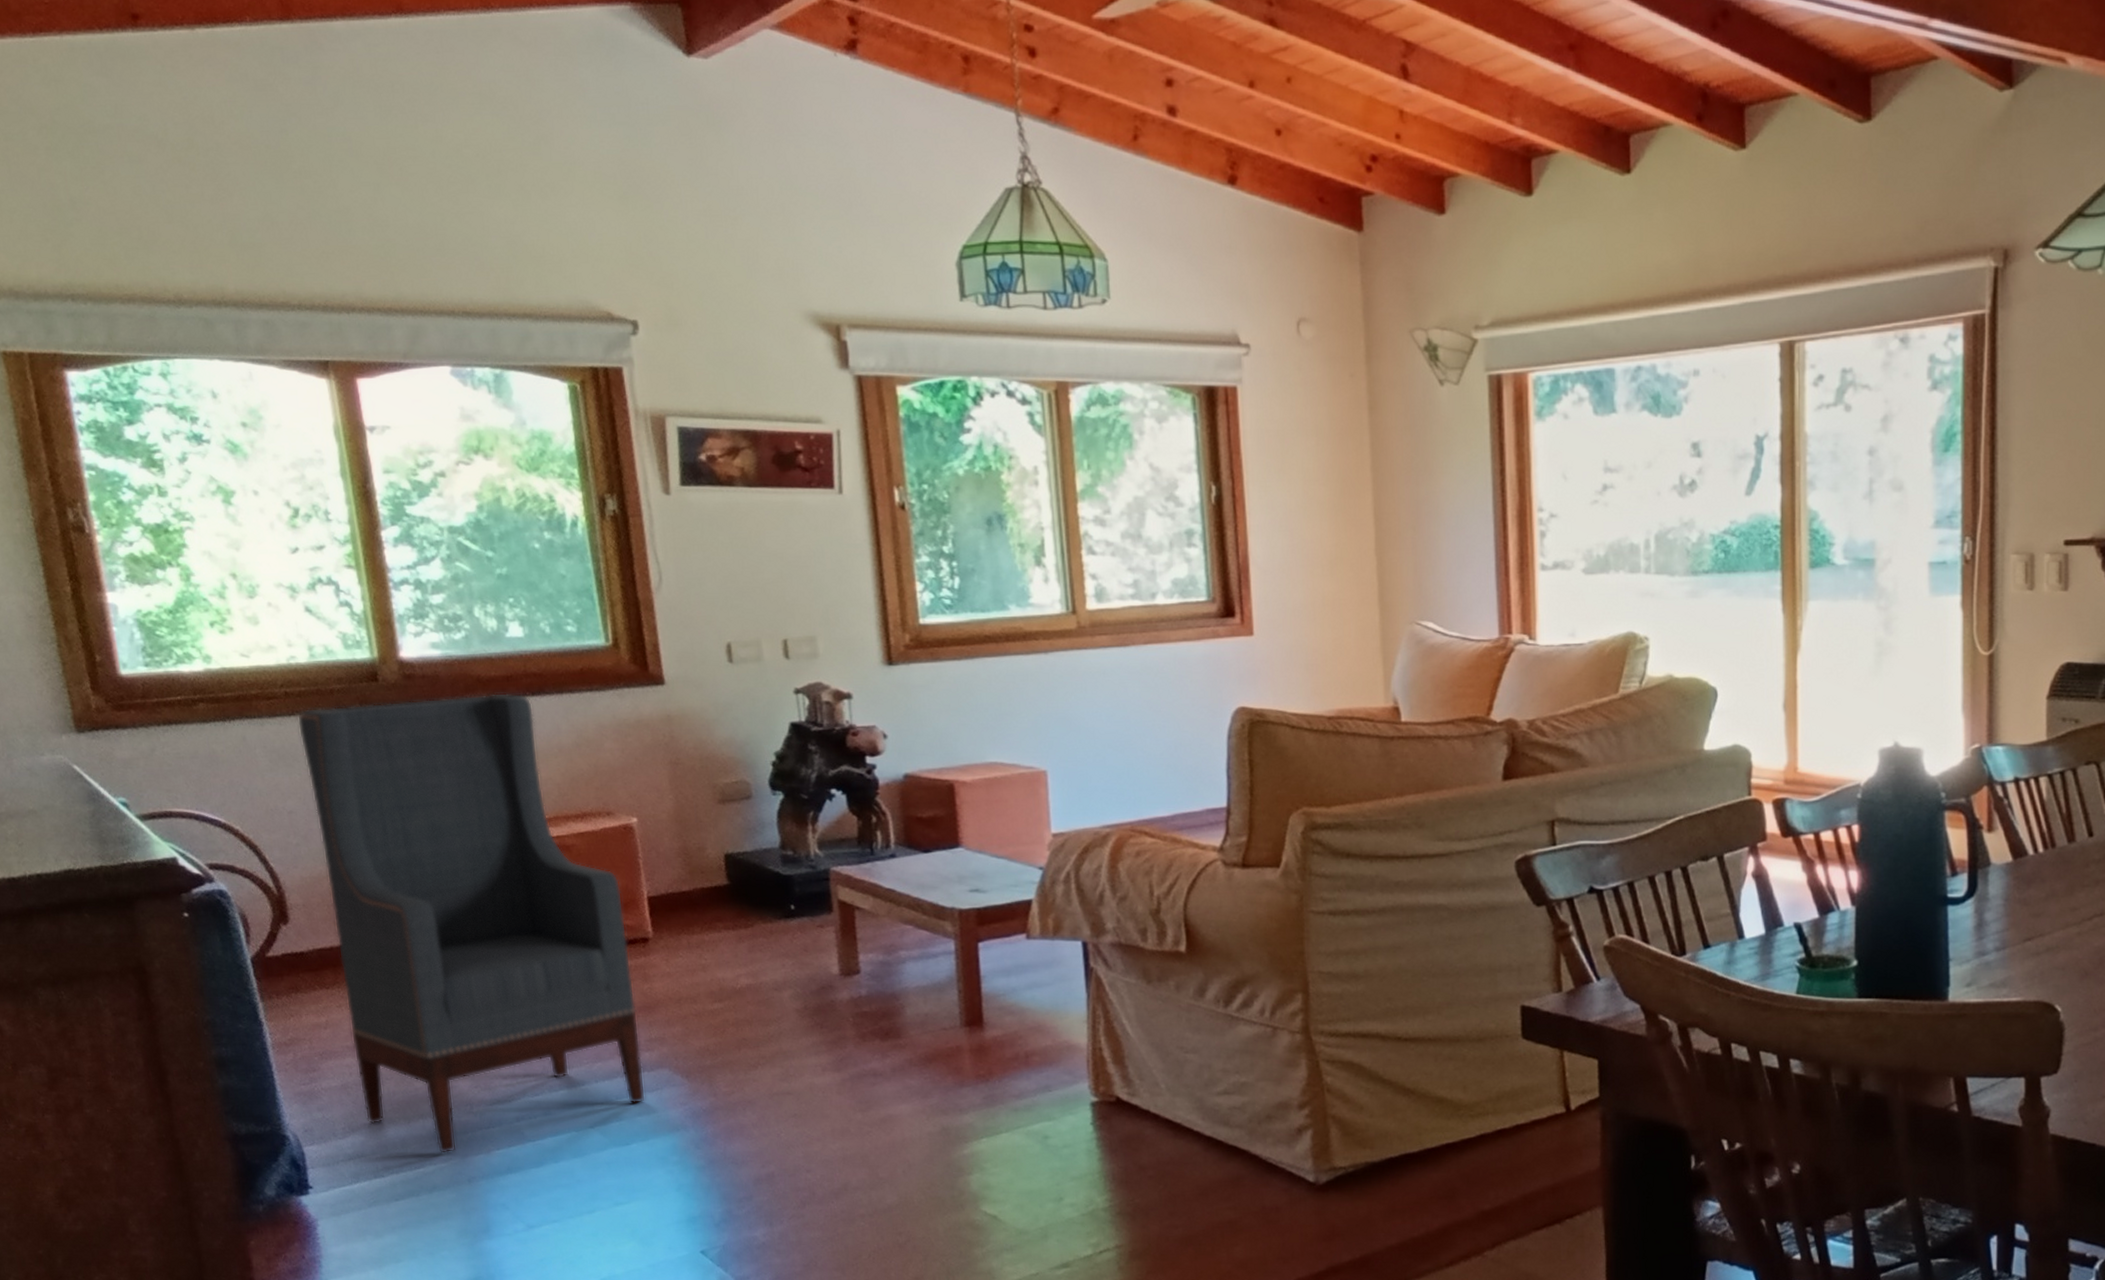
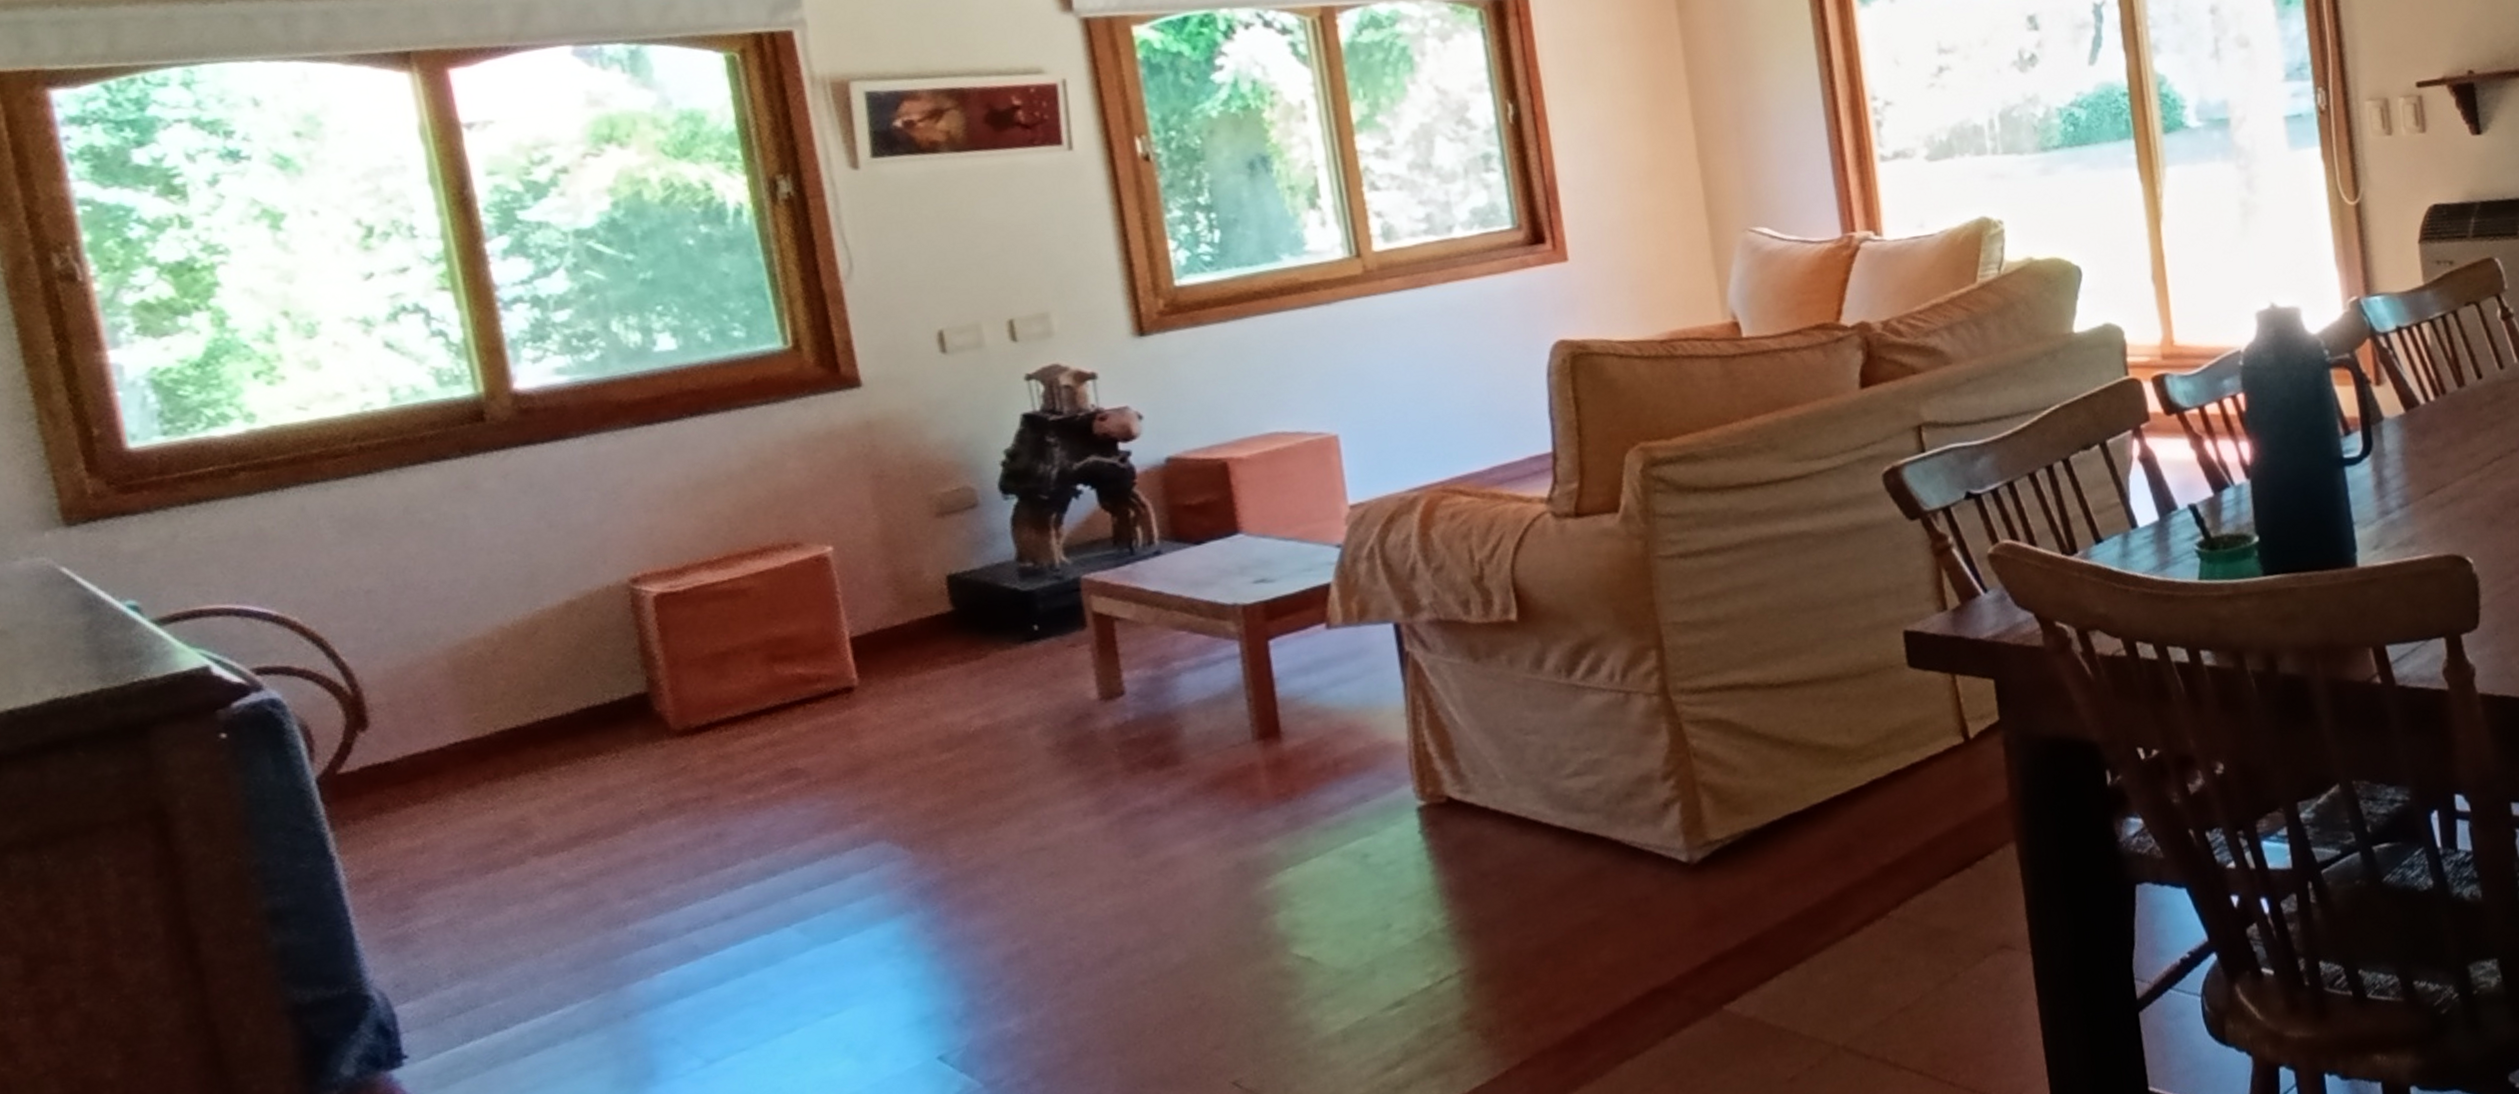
armchair: present [297,692,646,1154] -> none [375,416,858,988]

